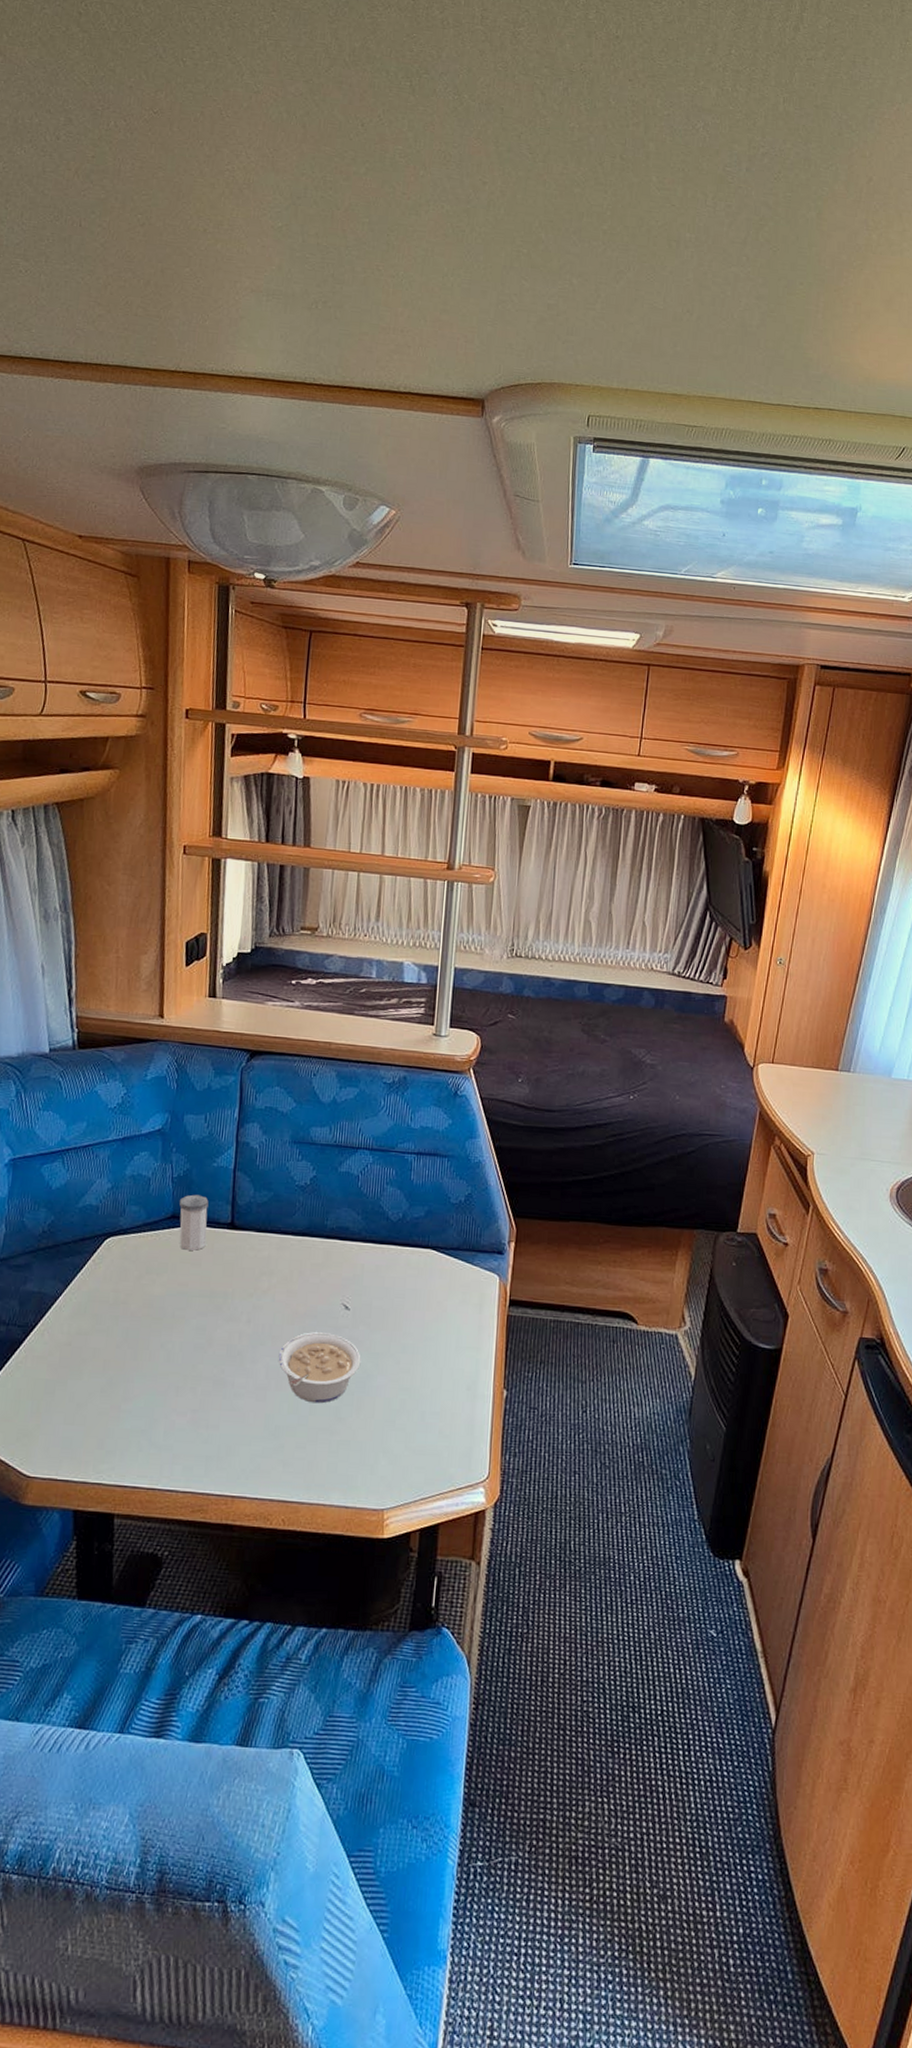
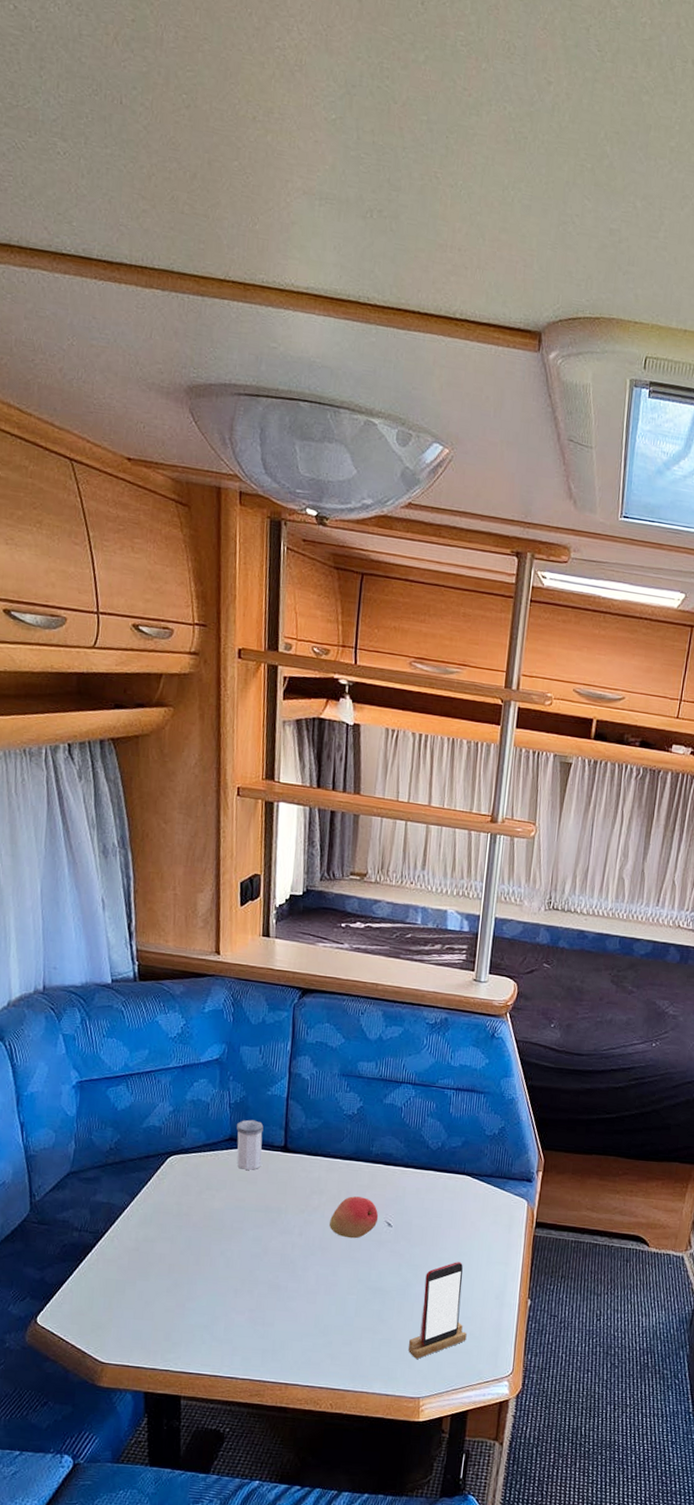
legume: present [278,1332,361,1404] -> none [327,1245,402,1307]
fruit: none [280,1276,335,1325] -> present [329,1196,379,1239]
smartphone: none [370,1348,436,1463] -> present [408,1262,467,1359]

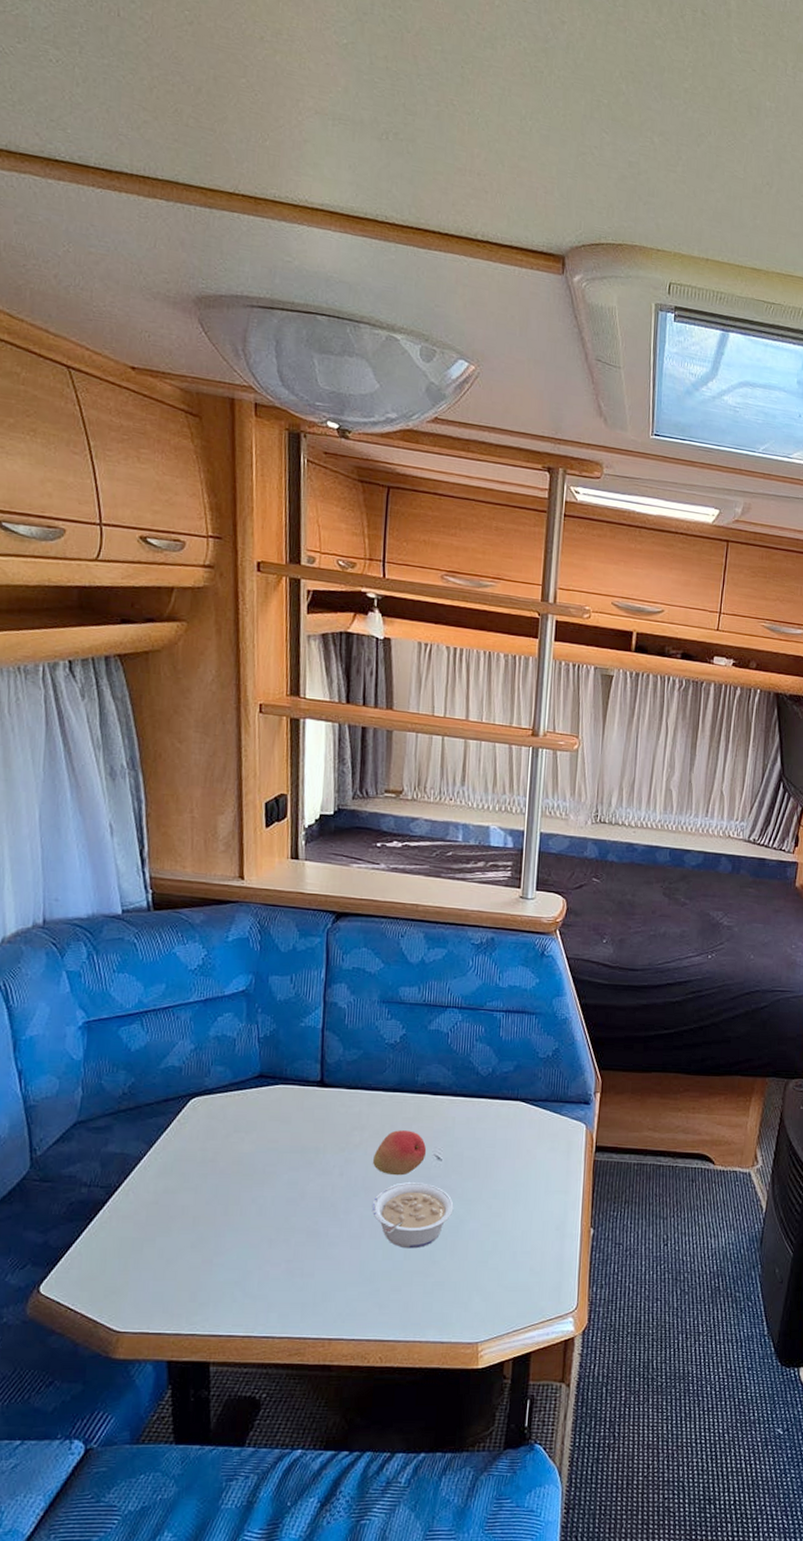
salt shaker: present [236,1119,264,1170] -> none [266,1054,297,1108]
legume: none [327,1245,402,1307] -> present [371,1182,454,1249]
smartphone: present [408,1262,467,1359] -> none [464,1193,527,1301]

